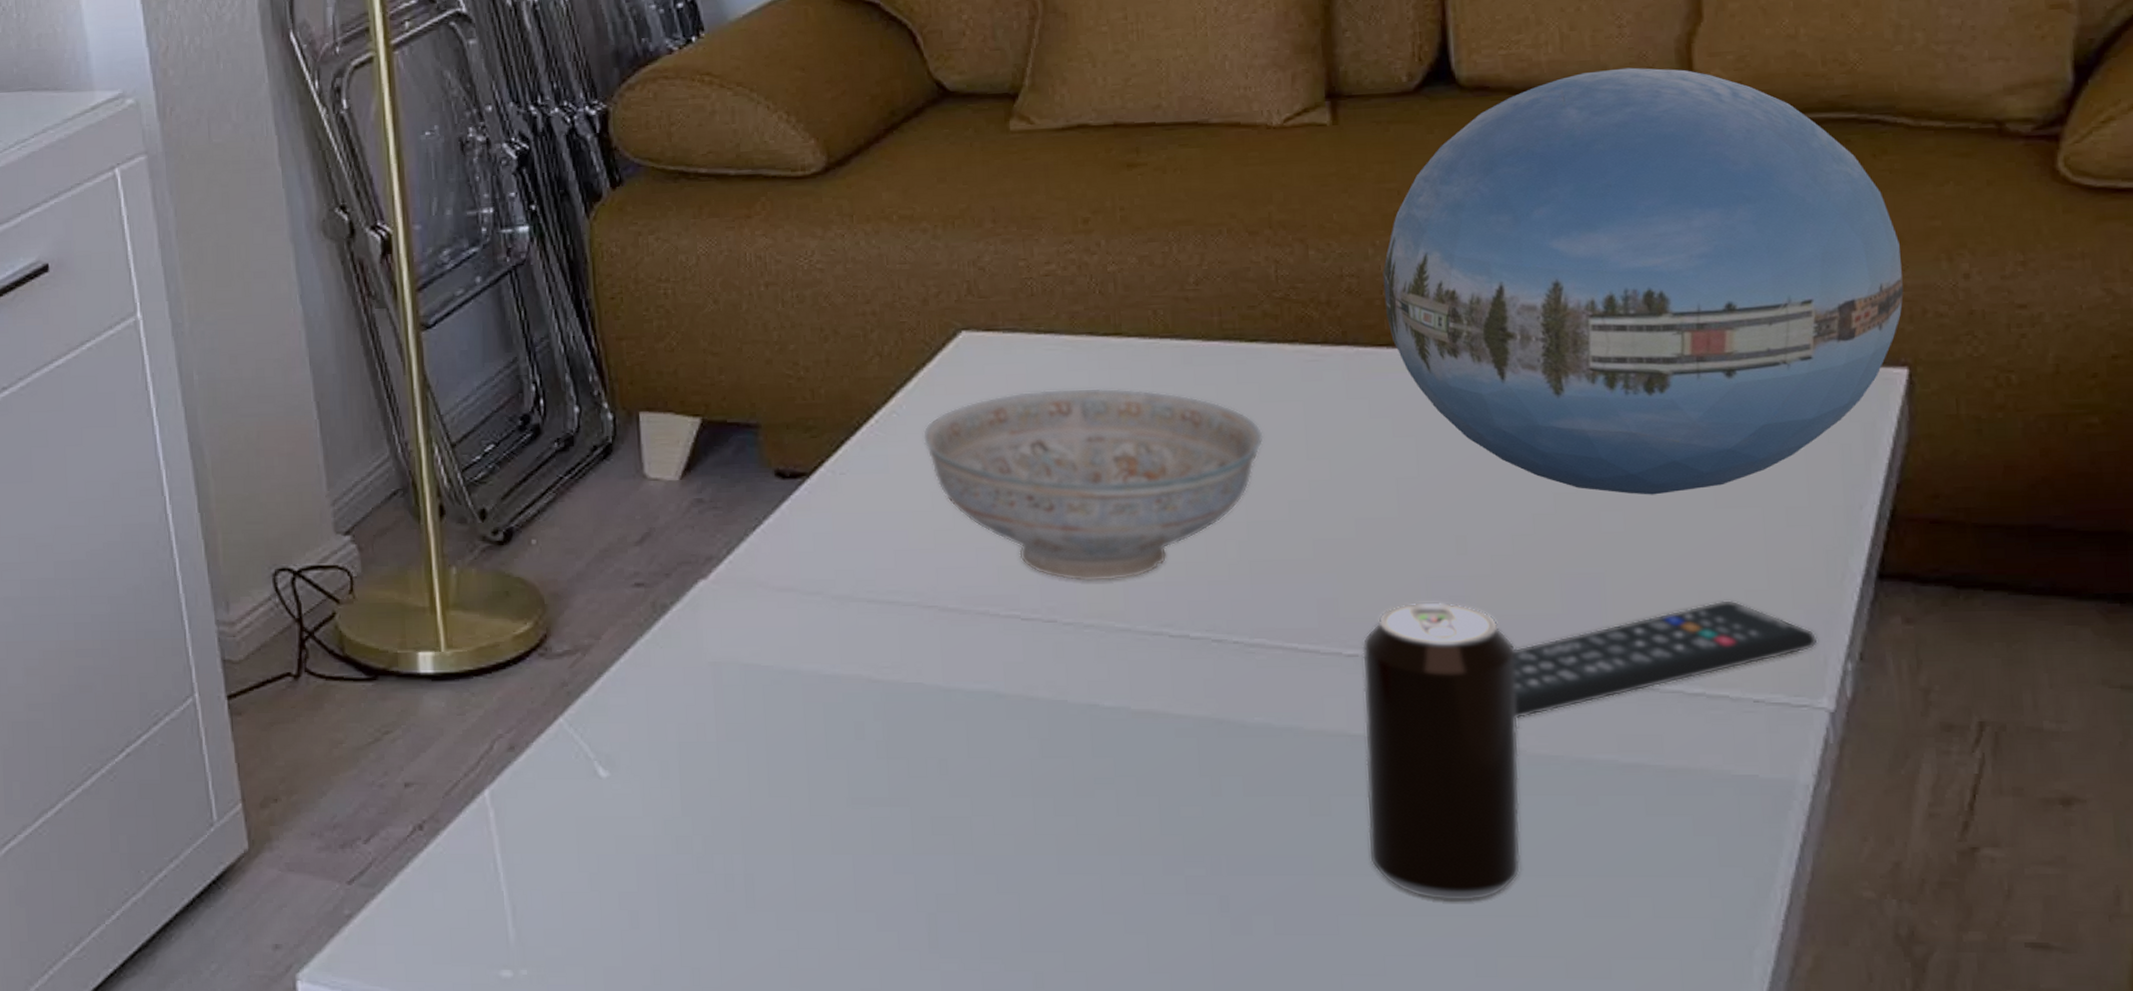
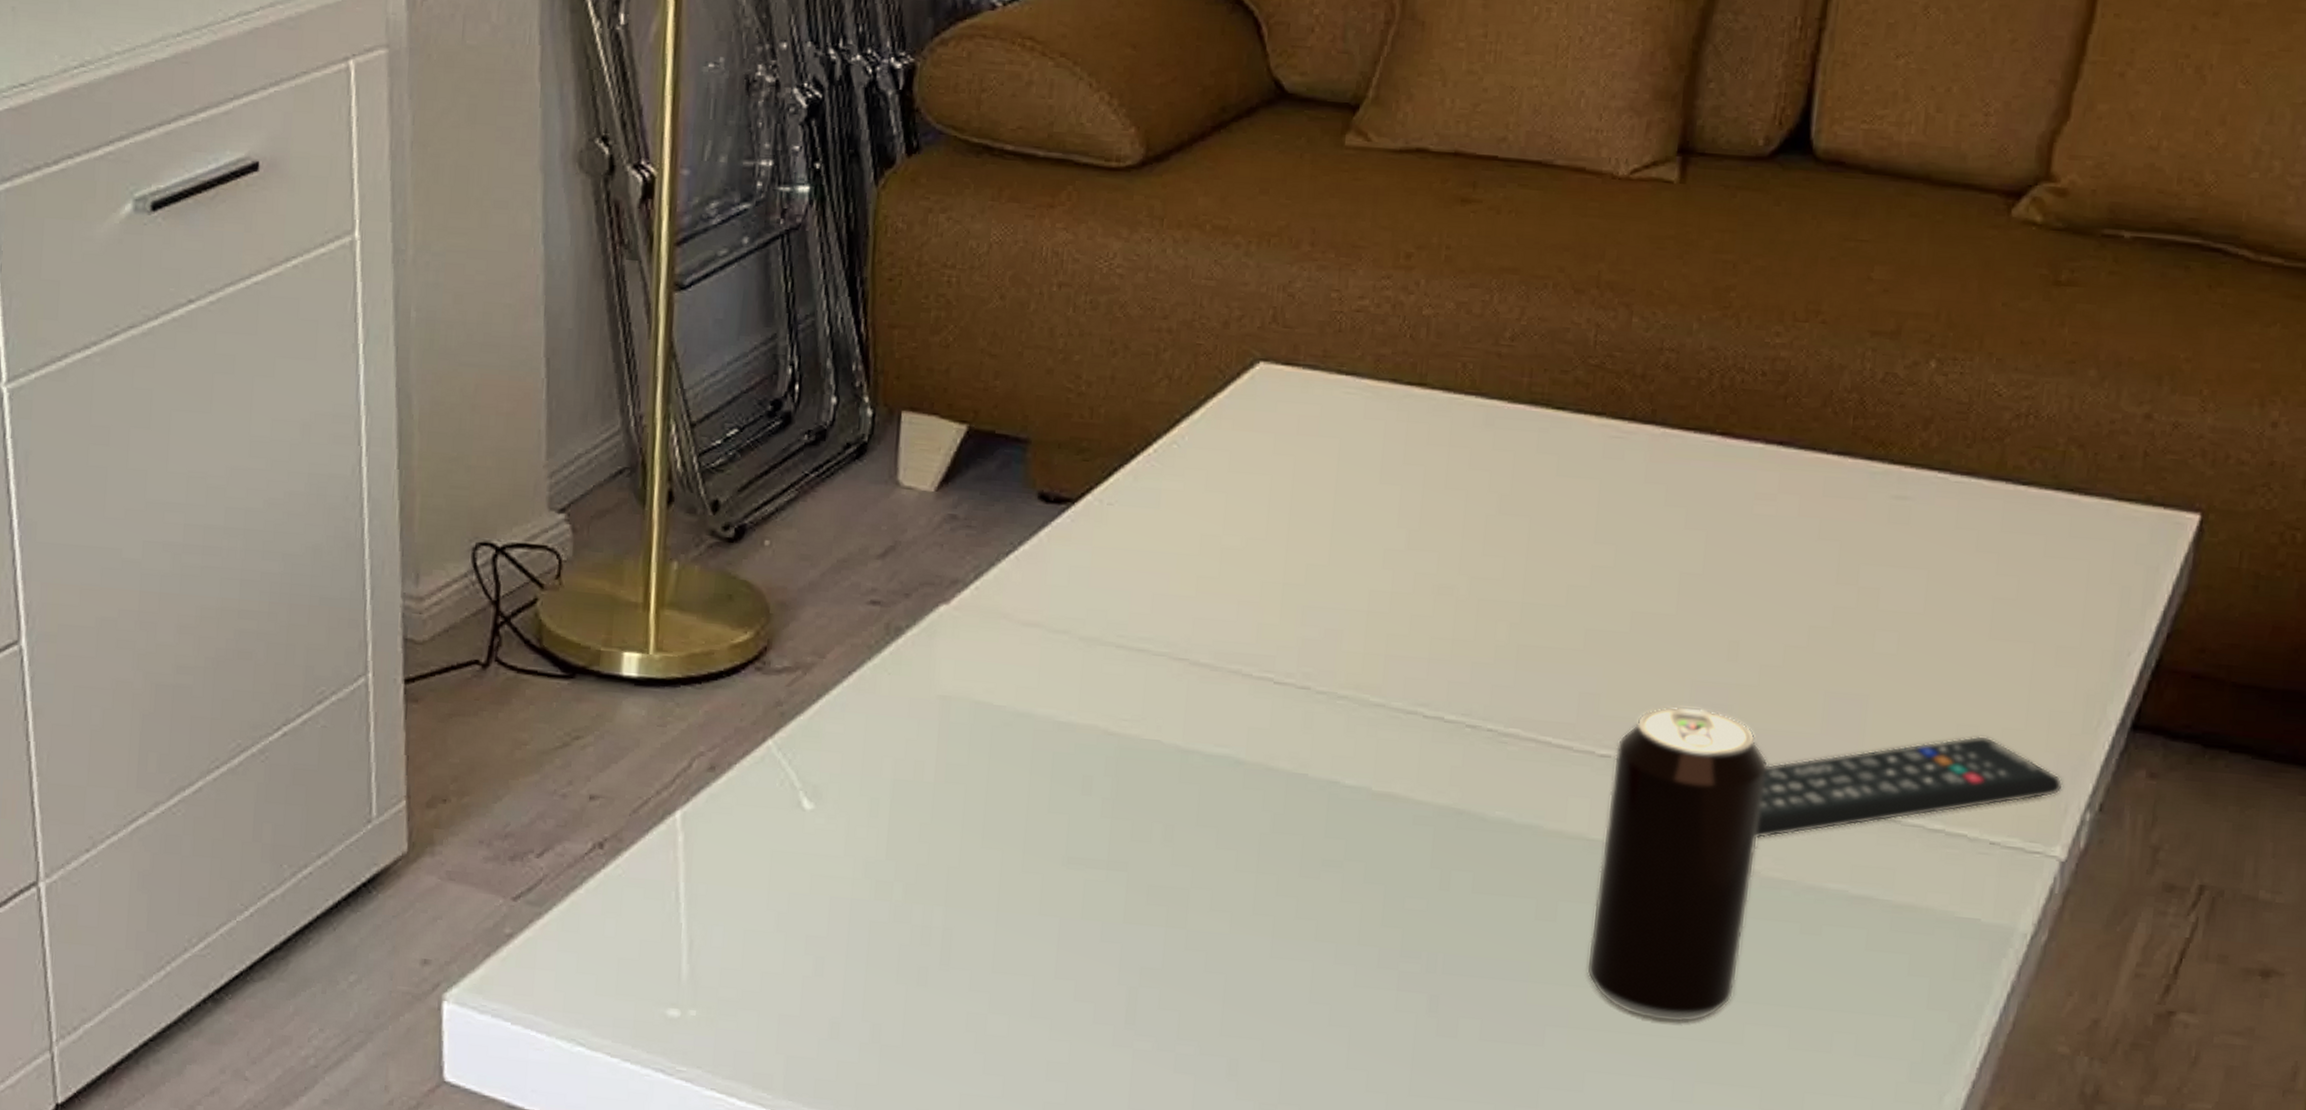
decorative bowl: present [922,388,1264,582] -> none [1200,436,1554,651]
decorative orb: present [1382,67,1904,495] -> none [1699,159,2217,619]

